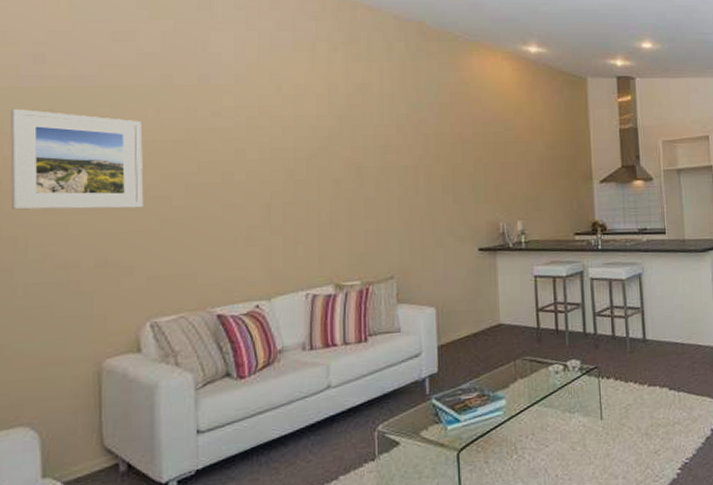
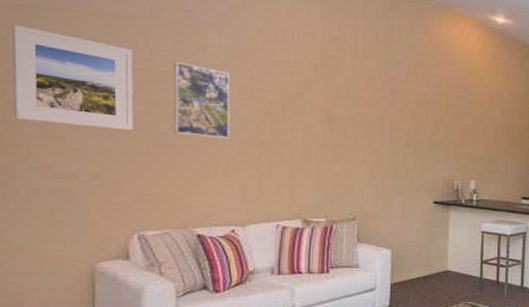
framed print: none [187,129,249,206] -> present [173,62,230,138]

